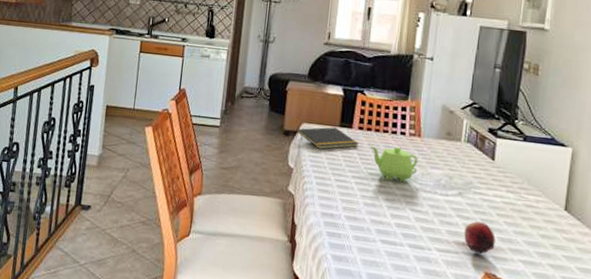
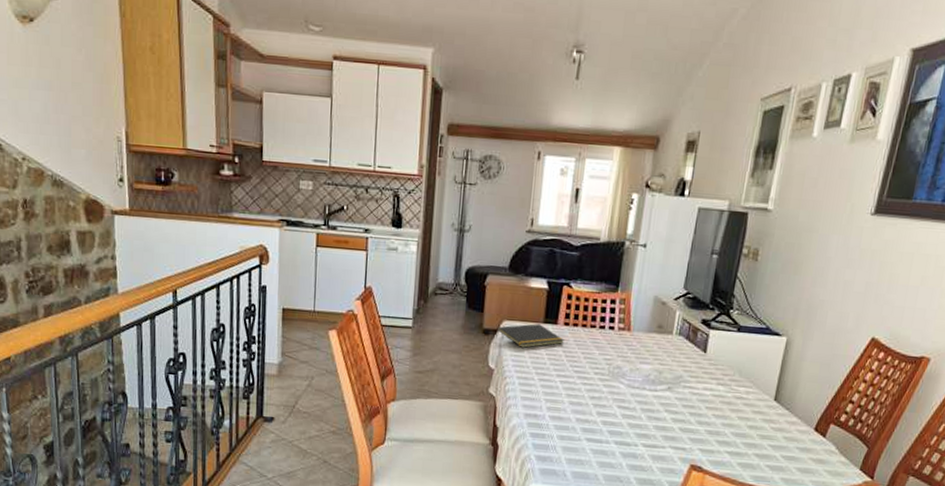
teapot: present [371,145,418,183] -> none [577,342,627,380]
fruit: present [464,221,496,255] -> none [671,415,703,448]

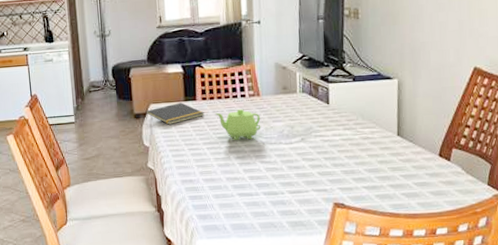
teapot: none [577,342,627,380] -> present [216,109,261,141]

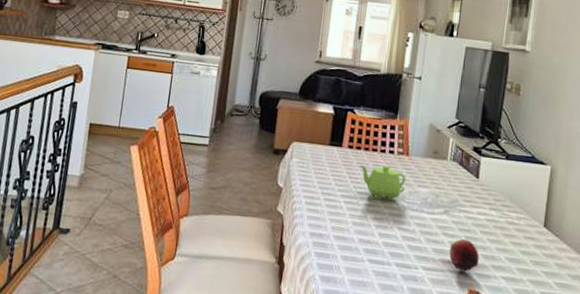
notepad: present [146,102,204,125] -> none [285,146,348,169]
fruit: none [311,161,340,189] -> present [449,239,479,272]

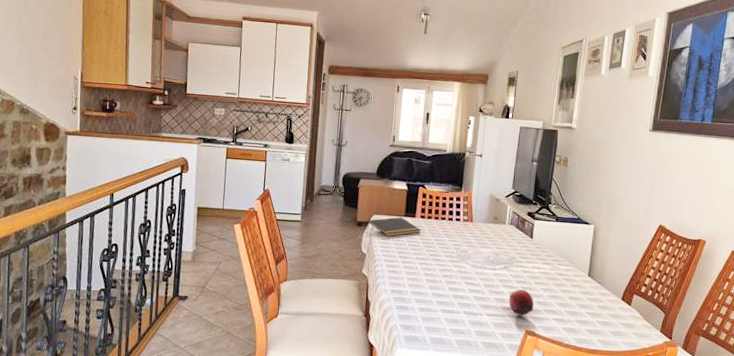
notepad: none [285,146,348,169] -> present [367,217,421,237]
teapot: present [360,164,406,202] -> none [431,231,471,261]

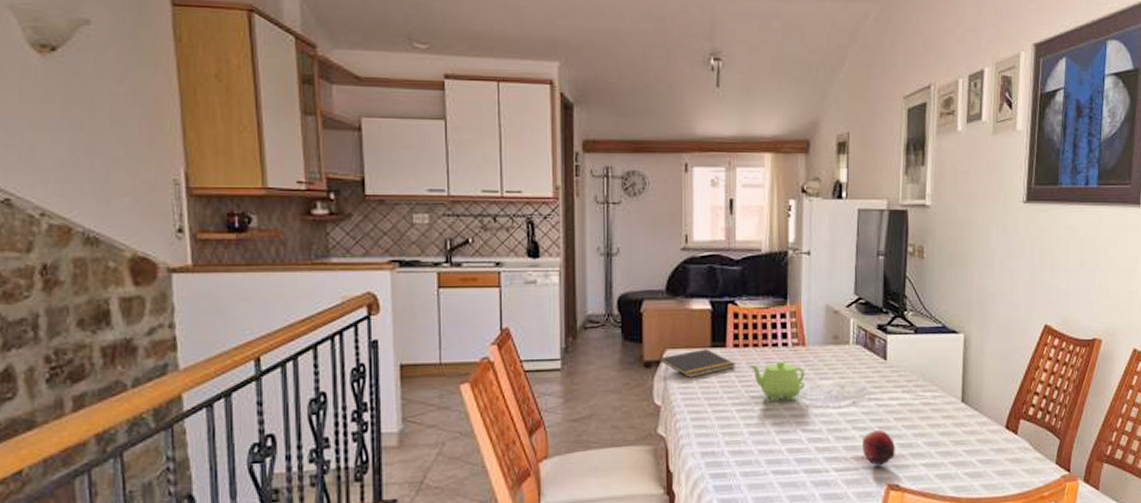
teapot: none [431,231,471,261] -> present [750,362,805,402]

